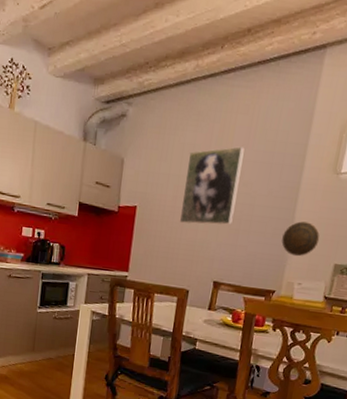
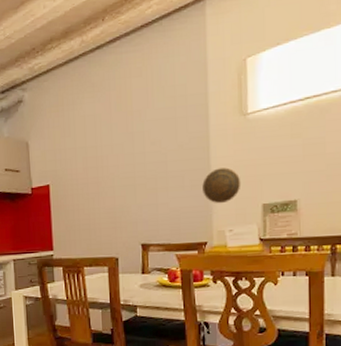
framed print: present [179,146,245,225] -> none [91,108,148,192]

